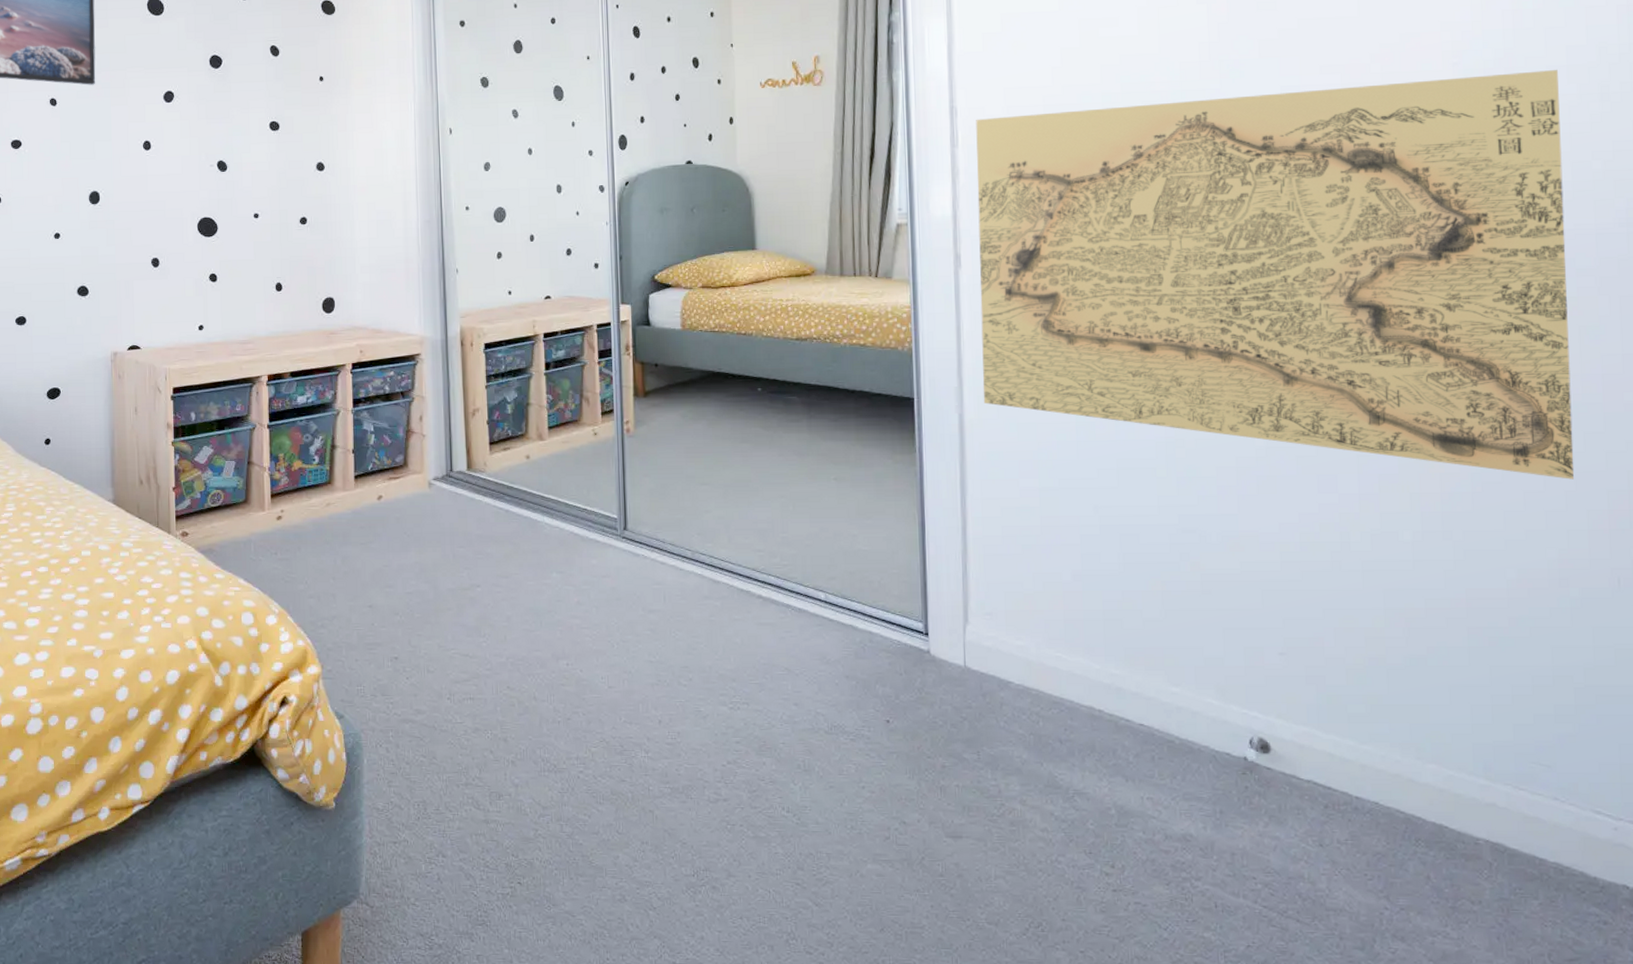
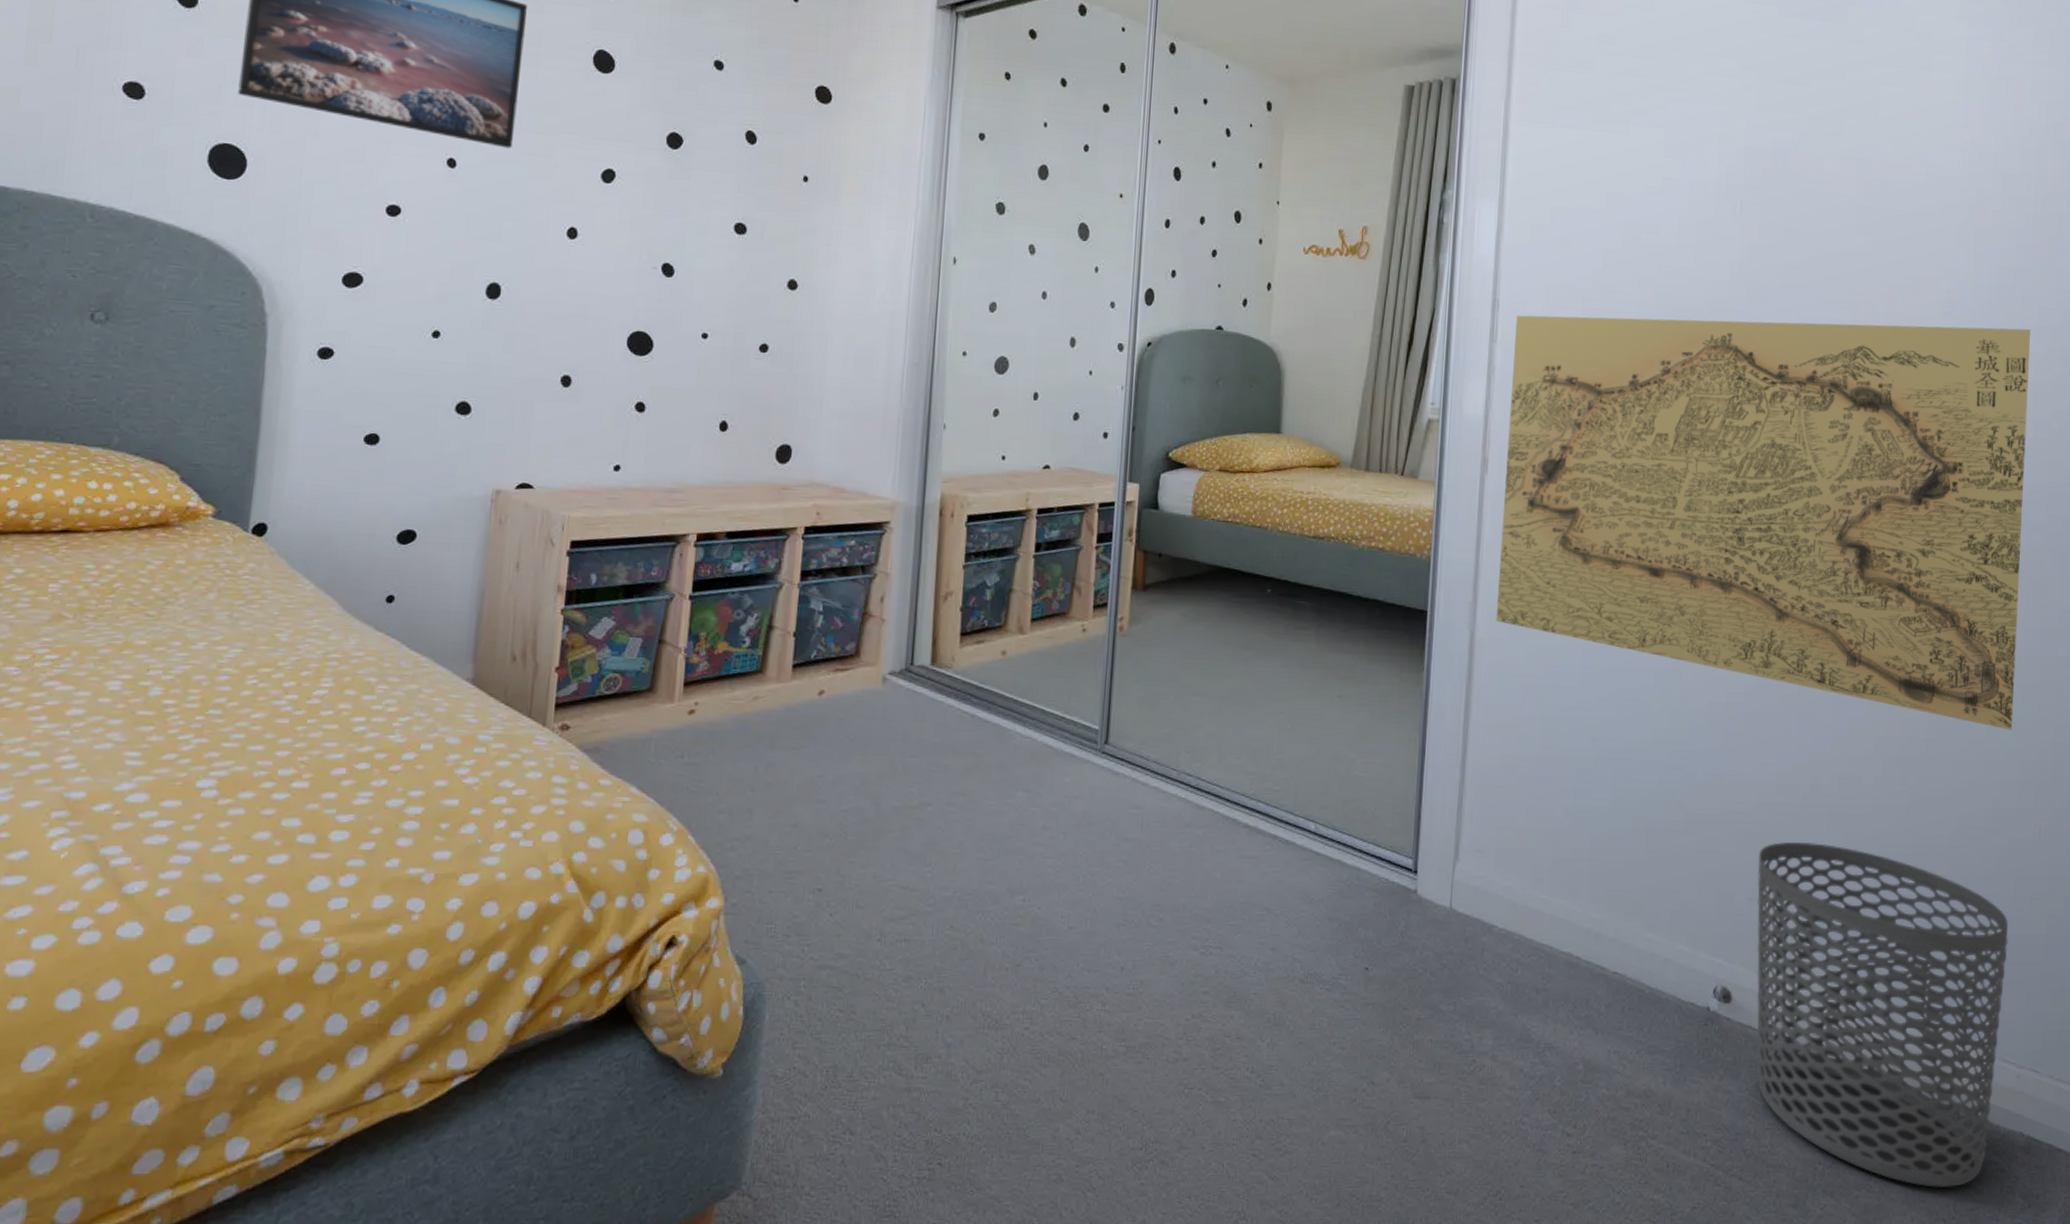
waste bin: none [1286,597,1591,938] -> present [1756,842,2009,1188]

